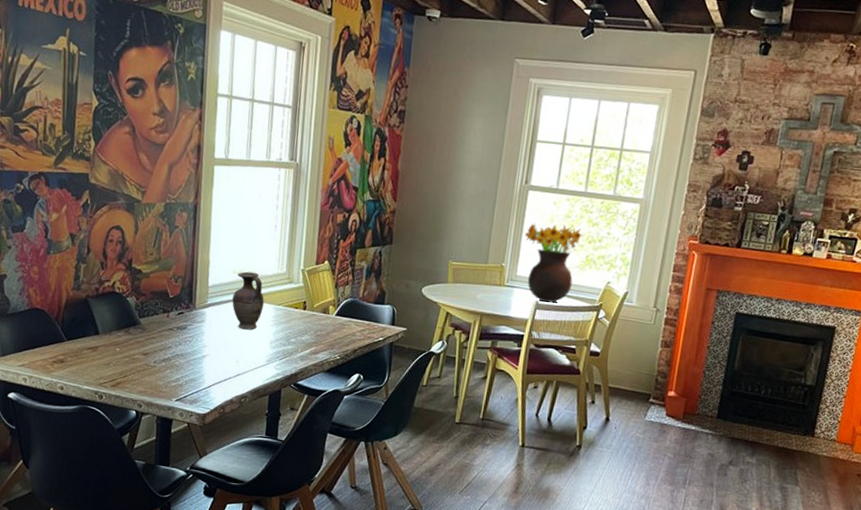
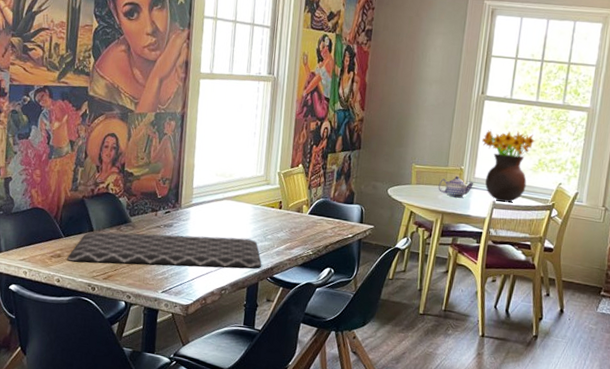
placemat: none [71,334,285,375] -> present [67,231,262,269]
vase: present [232,271,264,330] -> none [214,174,244,228]
teapot: none [476,273,516,298] -> present [438,175,474,198]

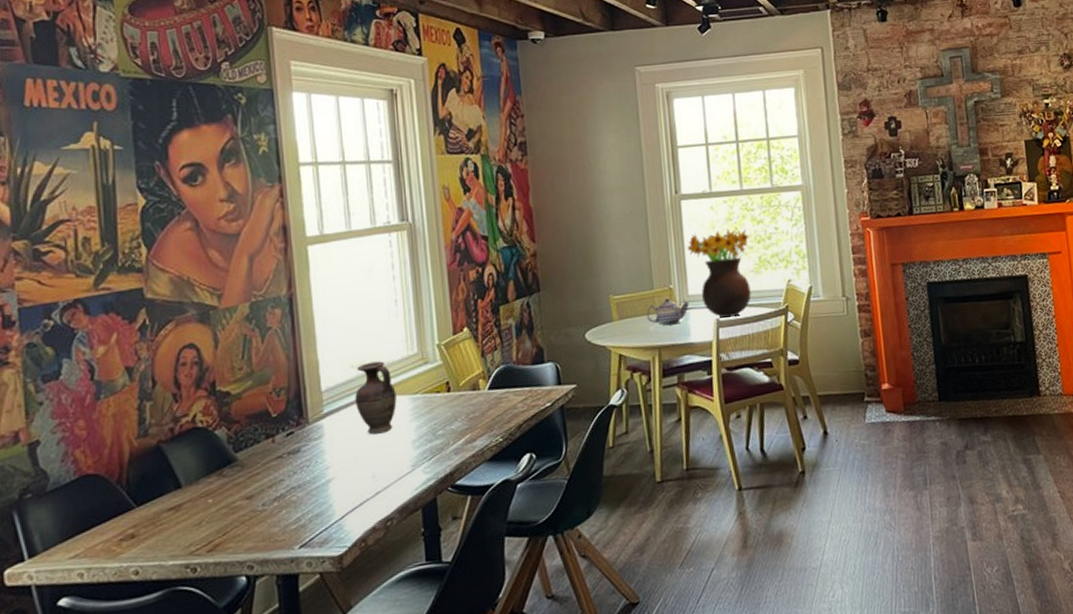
placemat: present [67,231,262,269] -> none [146,441,437,540]
vase: none [214,174,244,228] -> present [355,361,397,435]

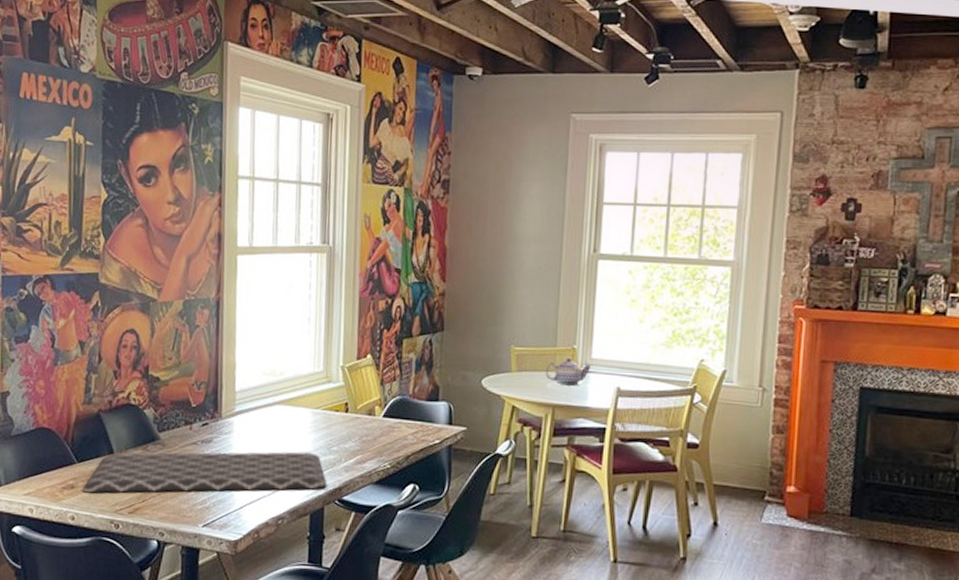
placemat: none [146,441,437,540] -> present [82,451,328,494]
vase: present [355,361,397,435] -> none [263,372,300,440]
flower arrangement: present [687,228,751,318] -> none [597,296,667,388]

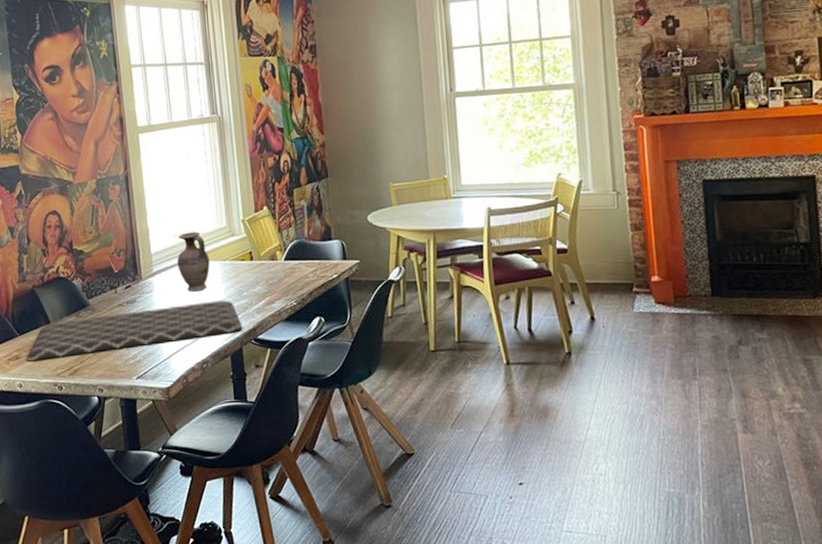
vase: none [263,372,300,440] -> present [177,231,210,292]
teapot: present [545,357,592,386] -> none [422,186,463,212]

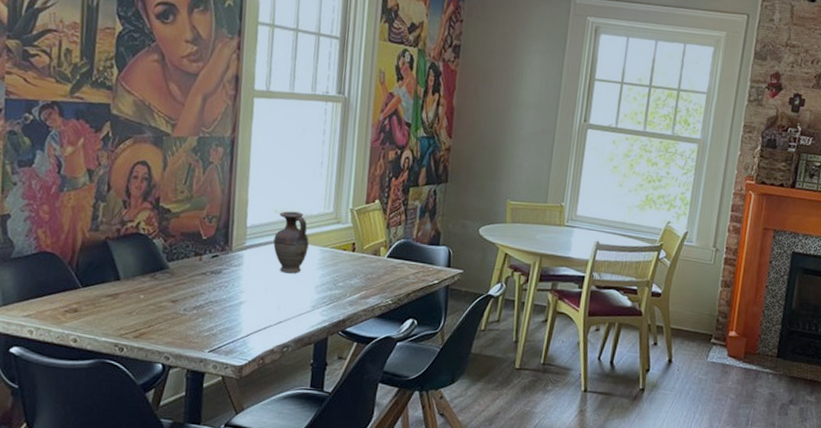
placemat: present [26,300,243,361] -> none [86,280,332,322]

